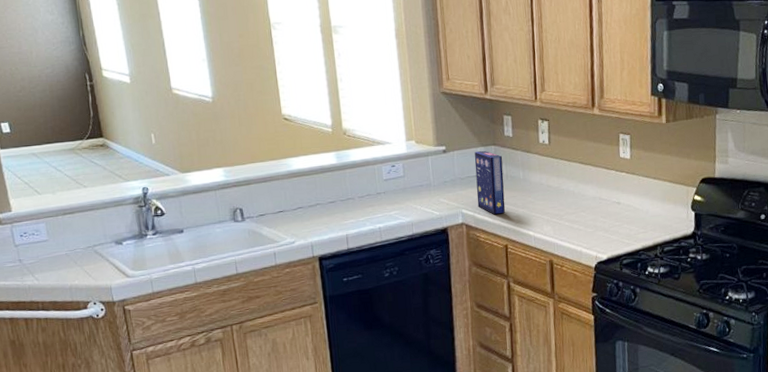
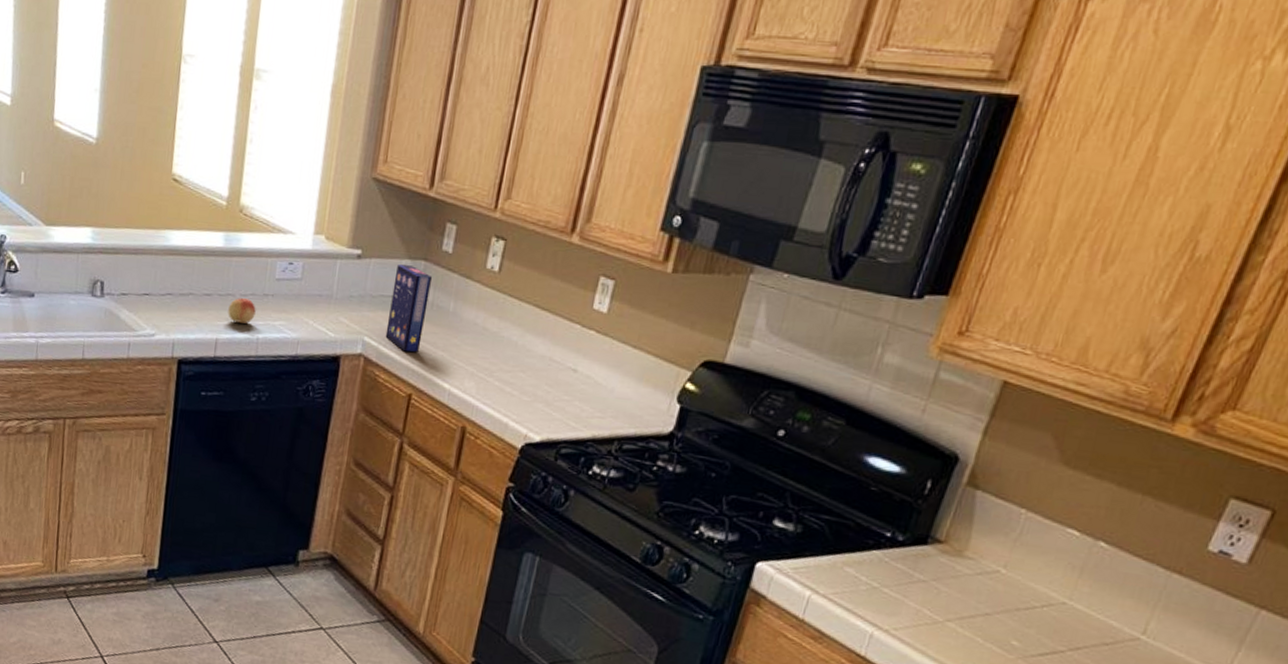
fruit: none [351,199,374,220] -> present [228,298,256,325]

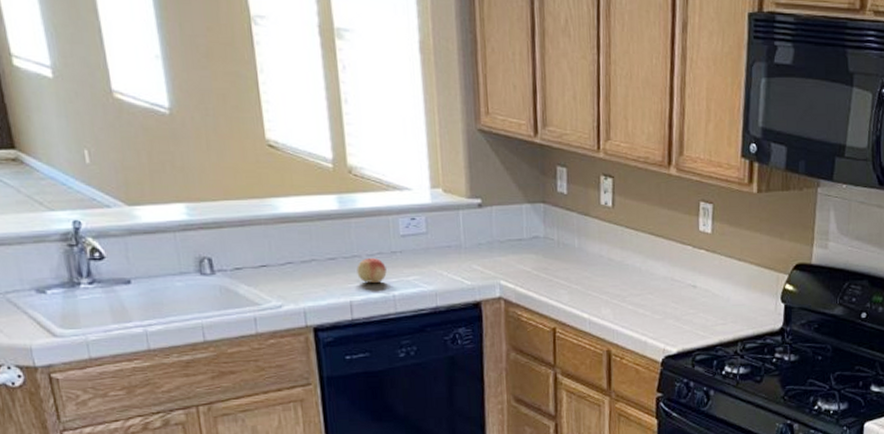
cereal box: present [385,264,432,352] -> none [518,208,555,290]

